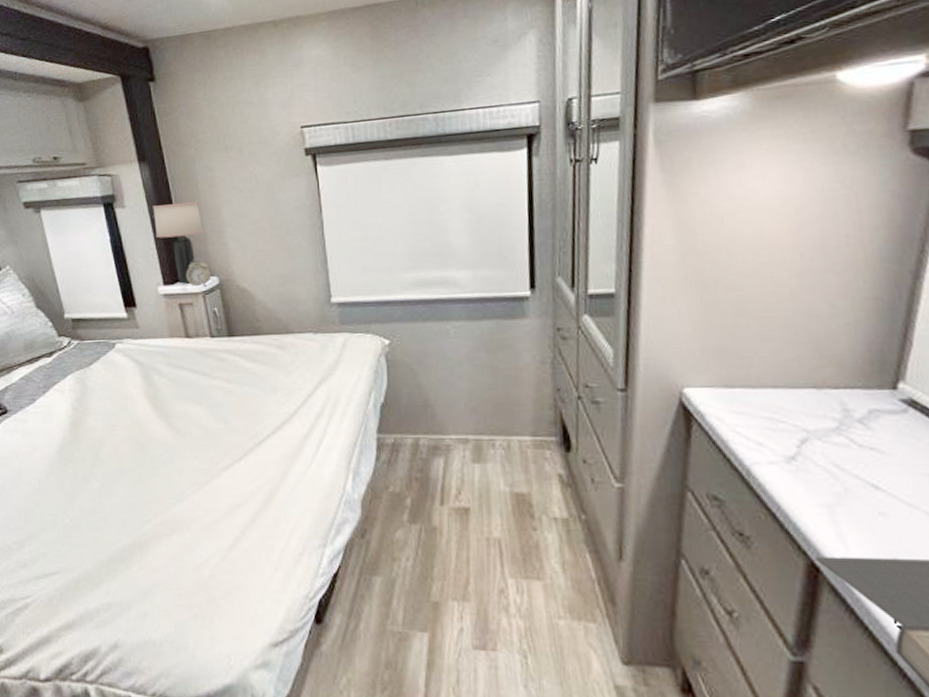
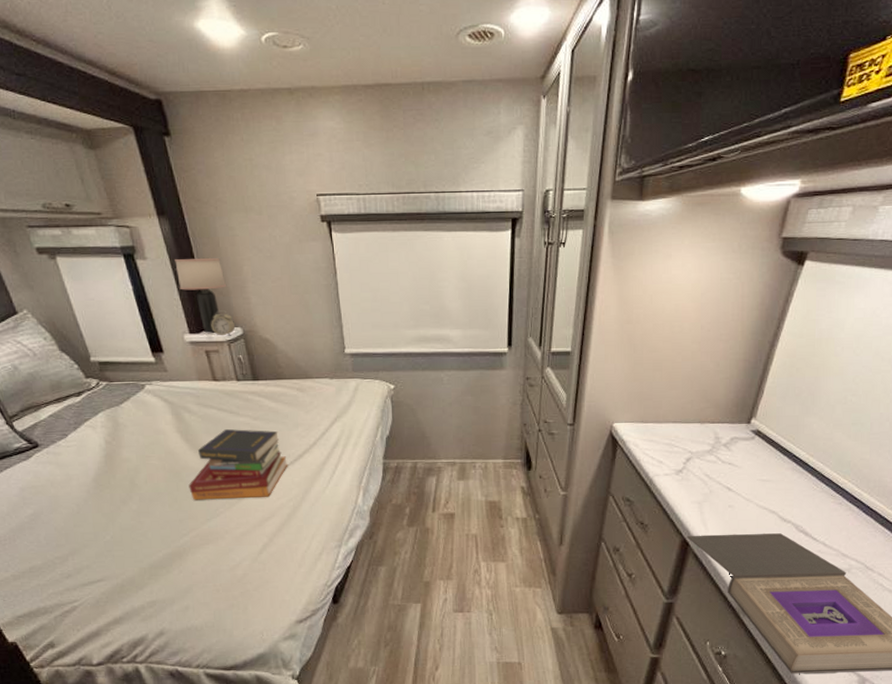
books: none [154,394,265,480] -> present [188,429,288,501]

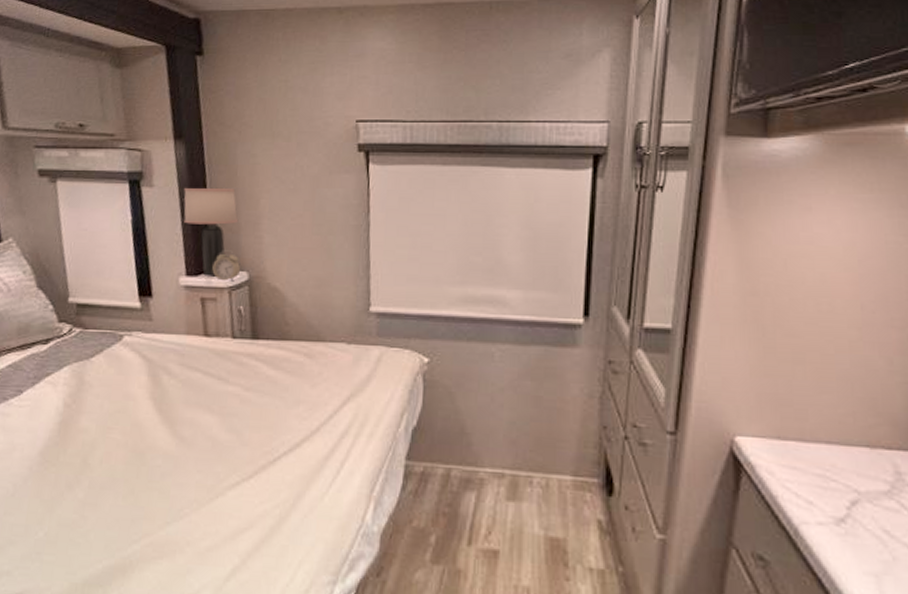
books: present [188,429,288,501] -> none [151,400,281,499]

